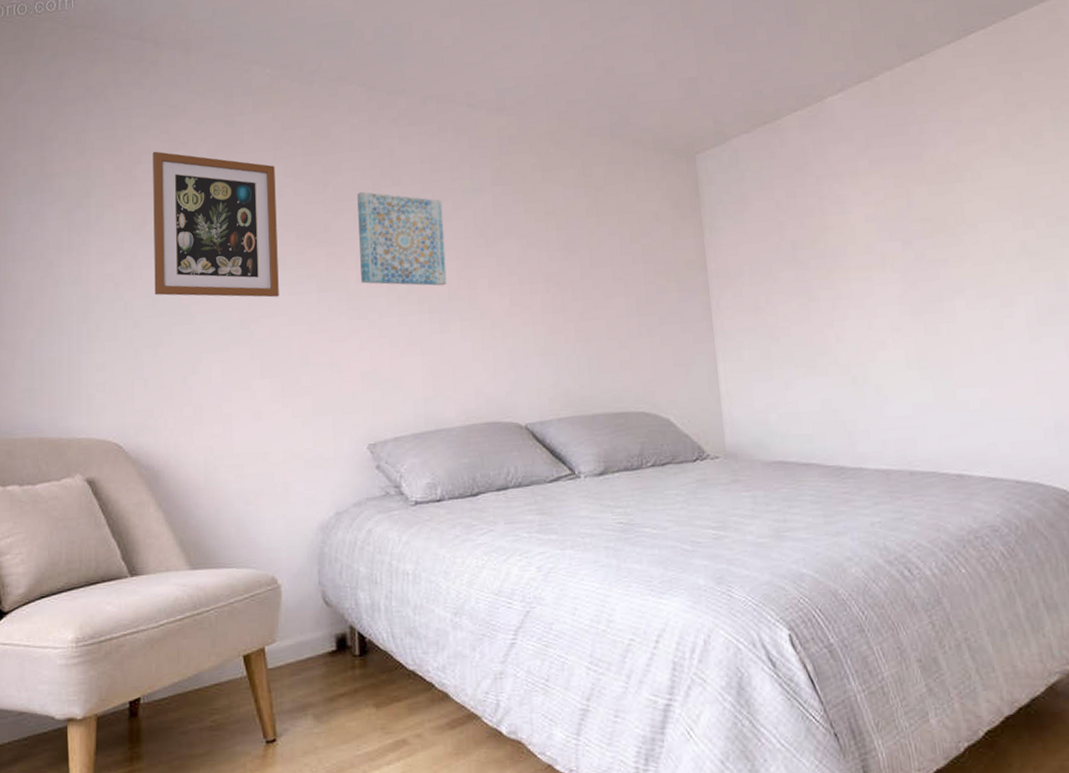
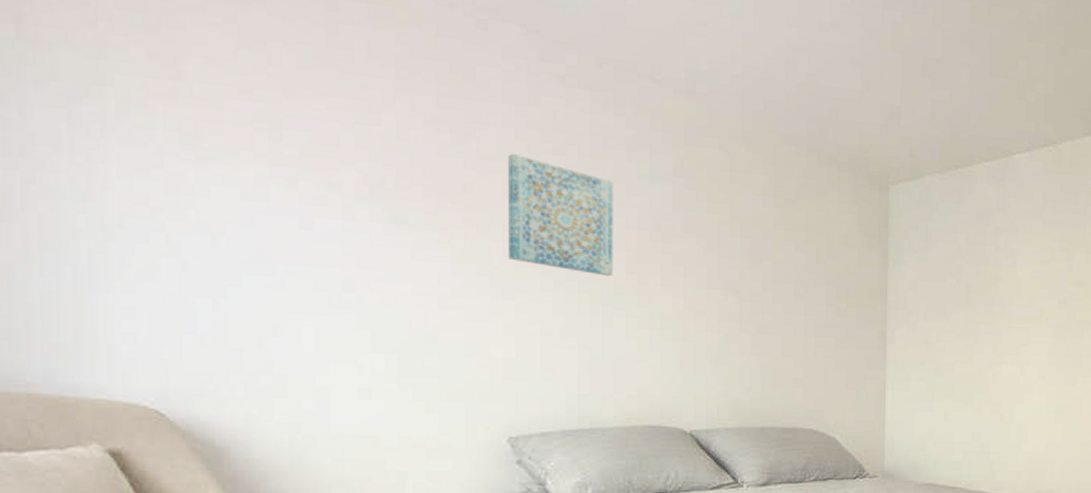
wall art: present [153,151,279,298] -> none [211,43,399,260]

